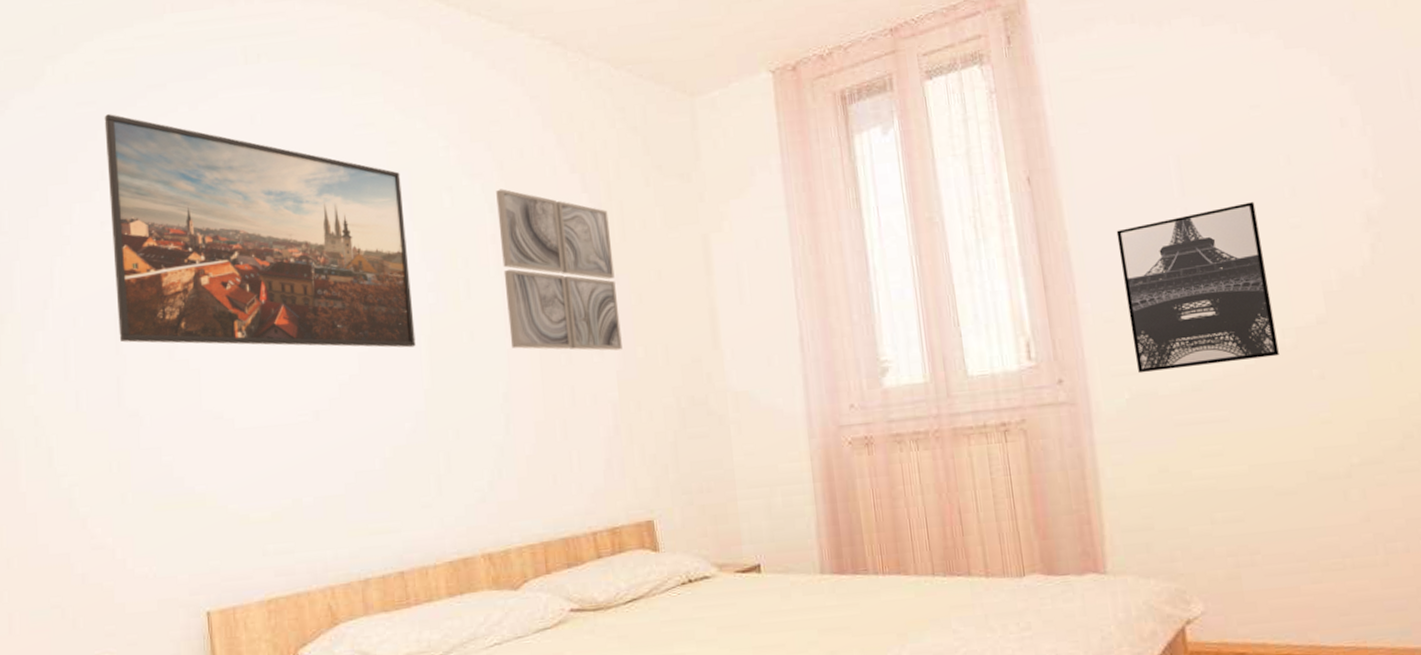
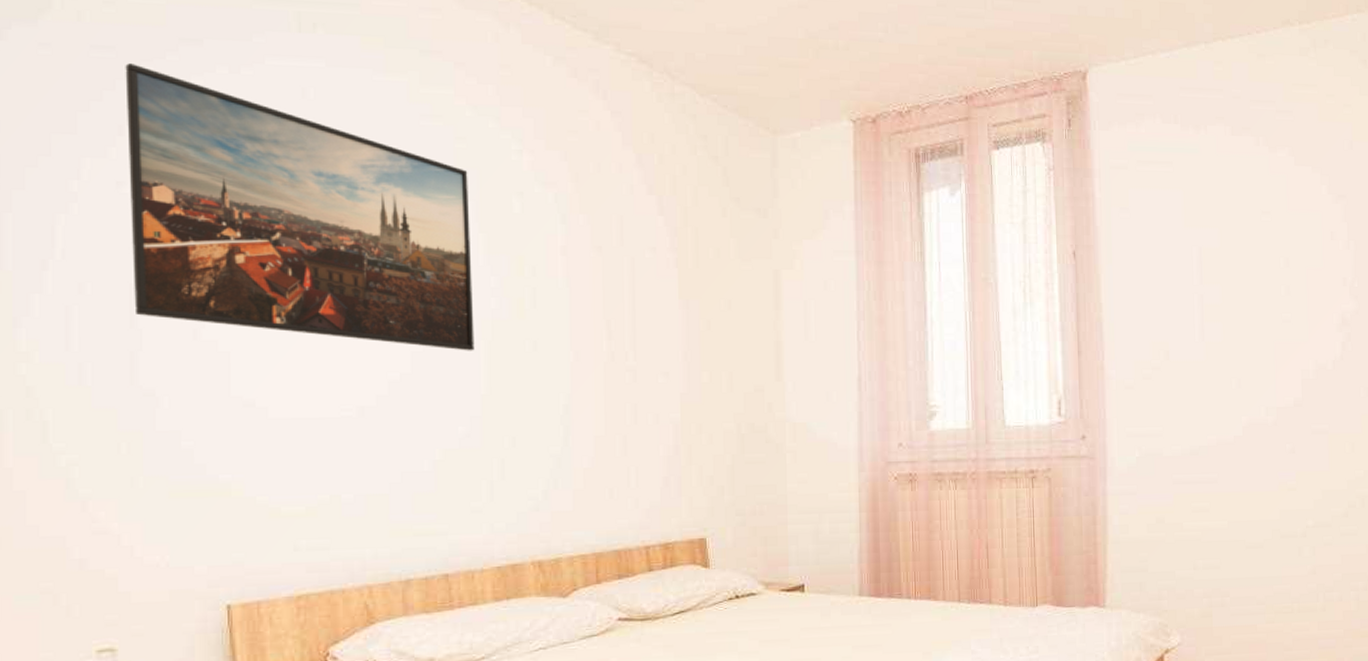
wall art: present [496,189,622,351] -> none [570,201,688,373]
wall art: present [1116,202,1279,374] -> none [1143,296,1262,436]

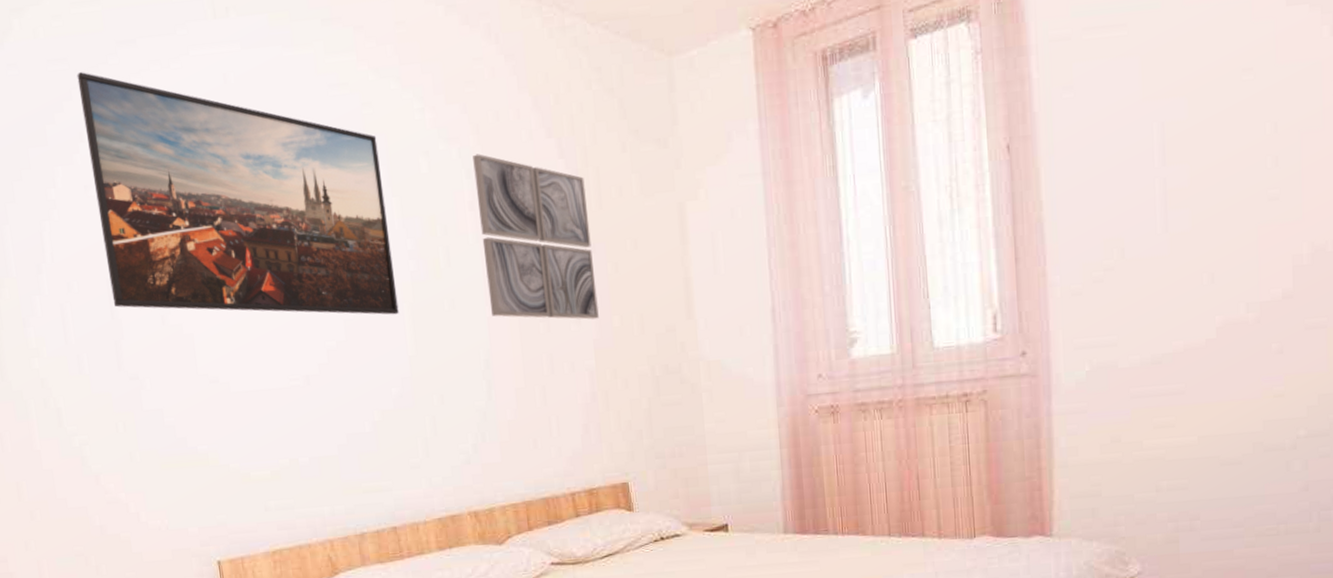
wall art: none [570,201,688,373] -> present [473,154,599,320]

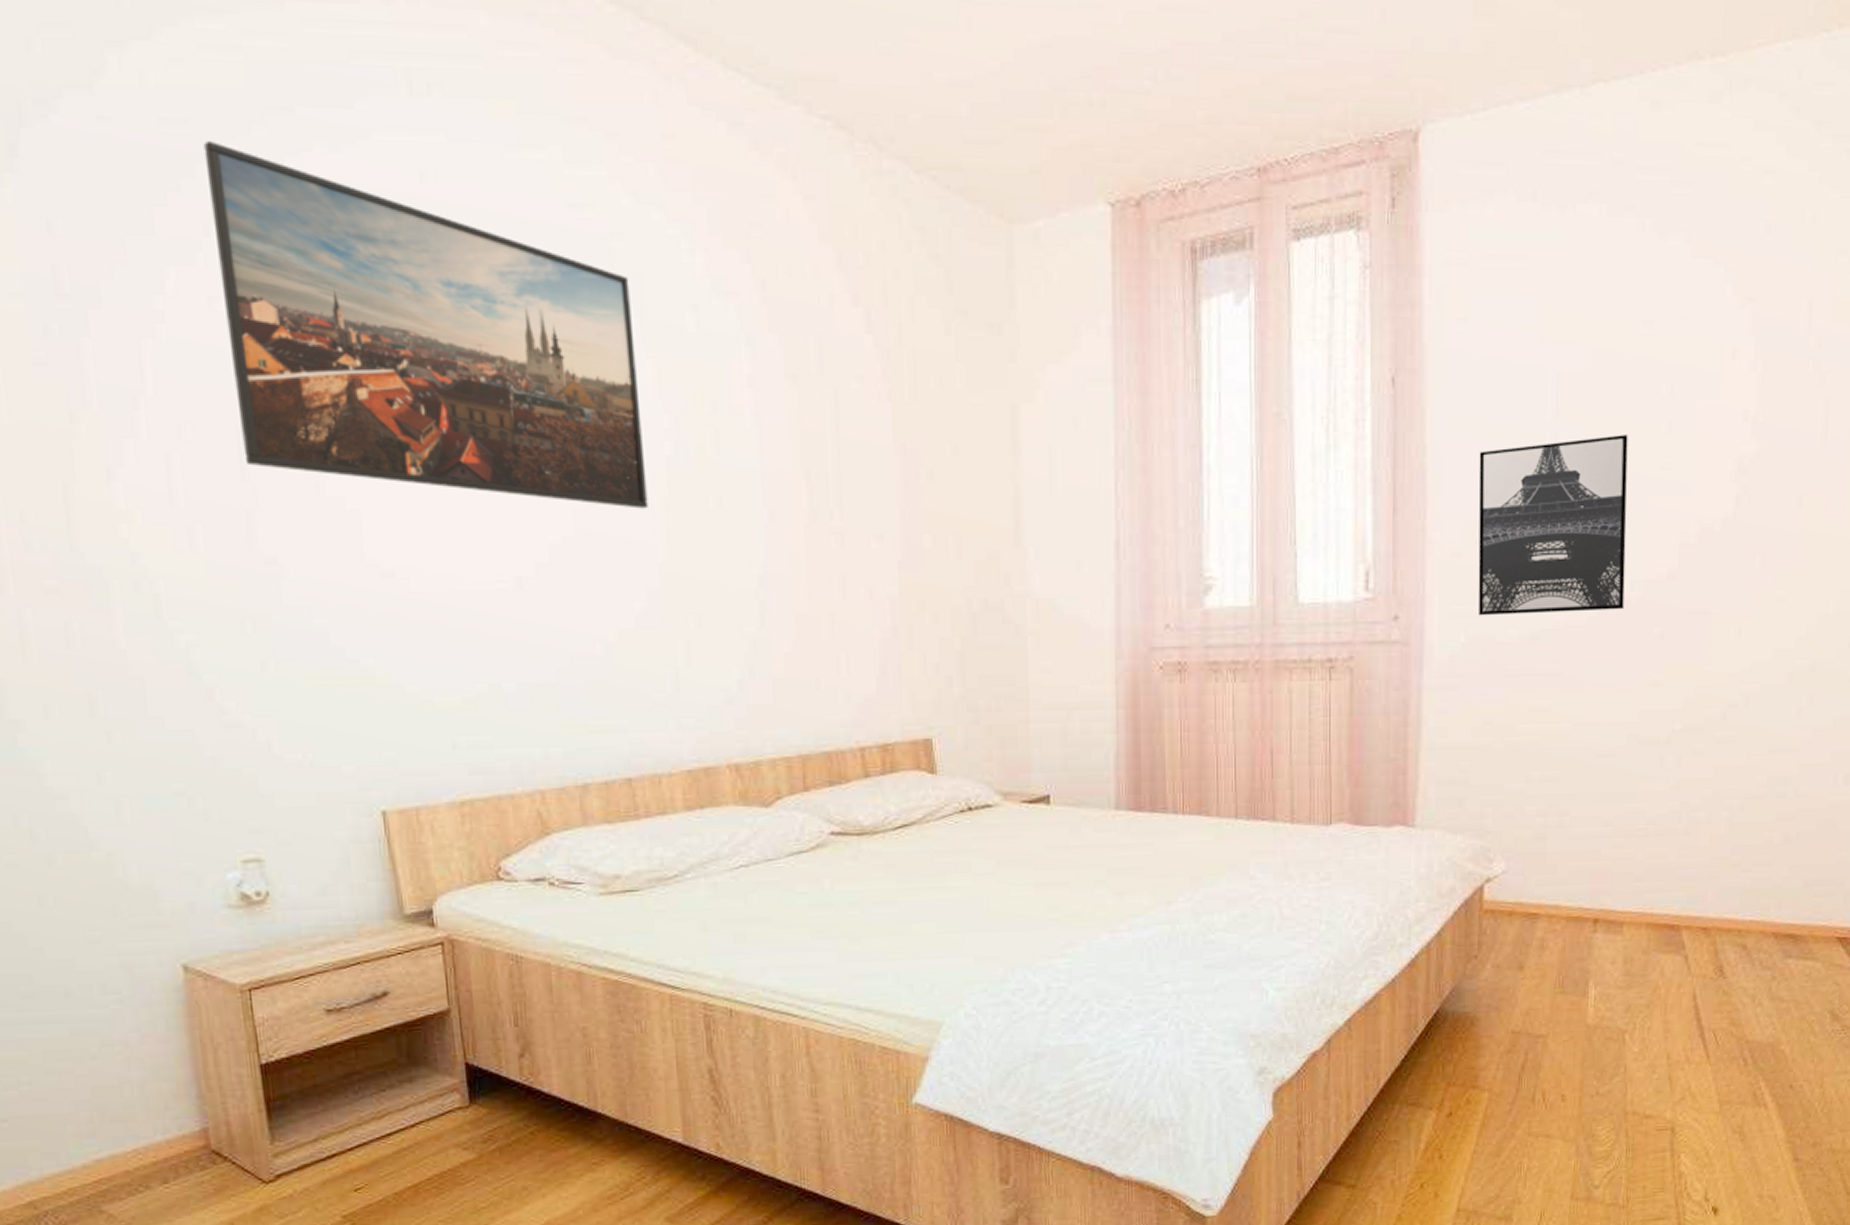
wall art: present [473,154,599,320] -> none [755,316,906,536]
wall art: none [1092,172,1241,347] -> present [1478,435,1628,616]

